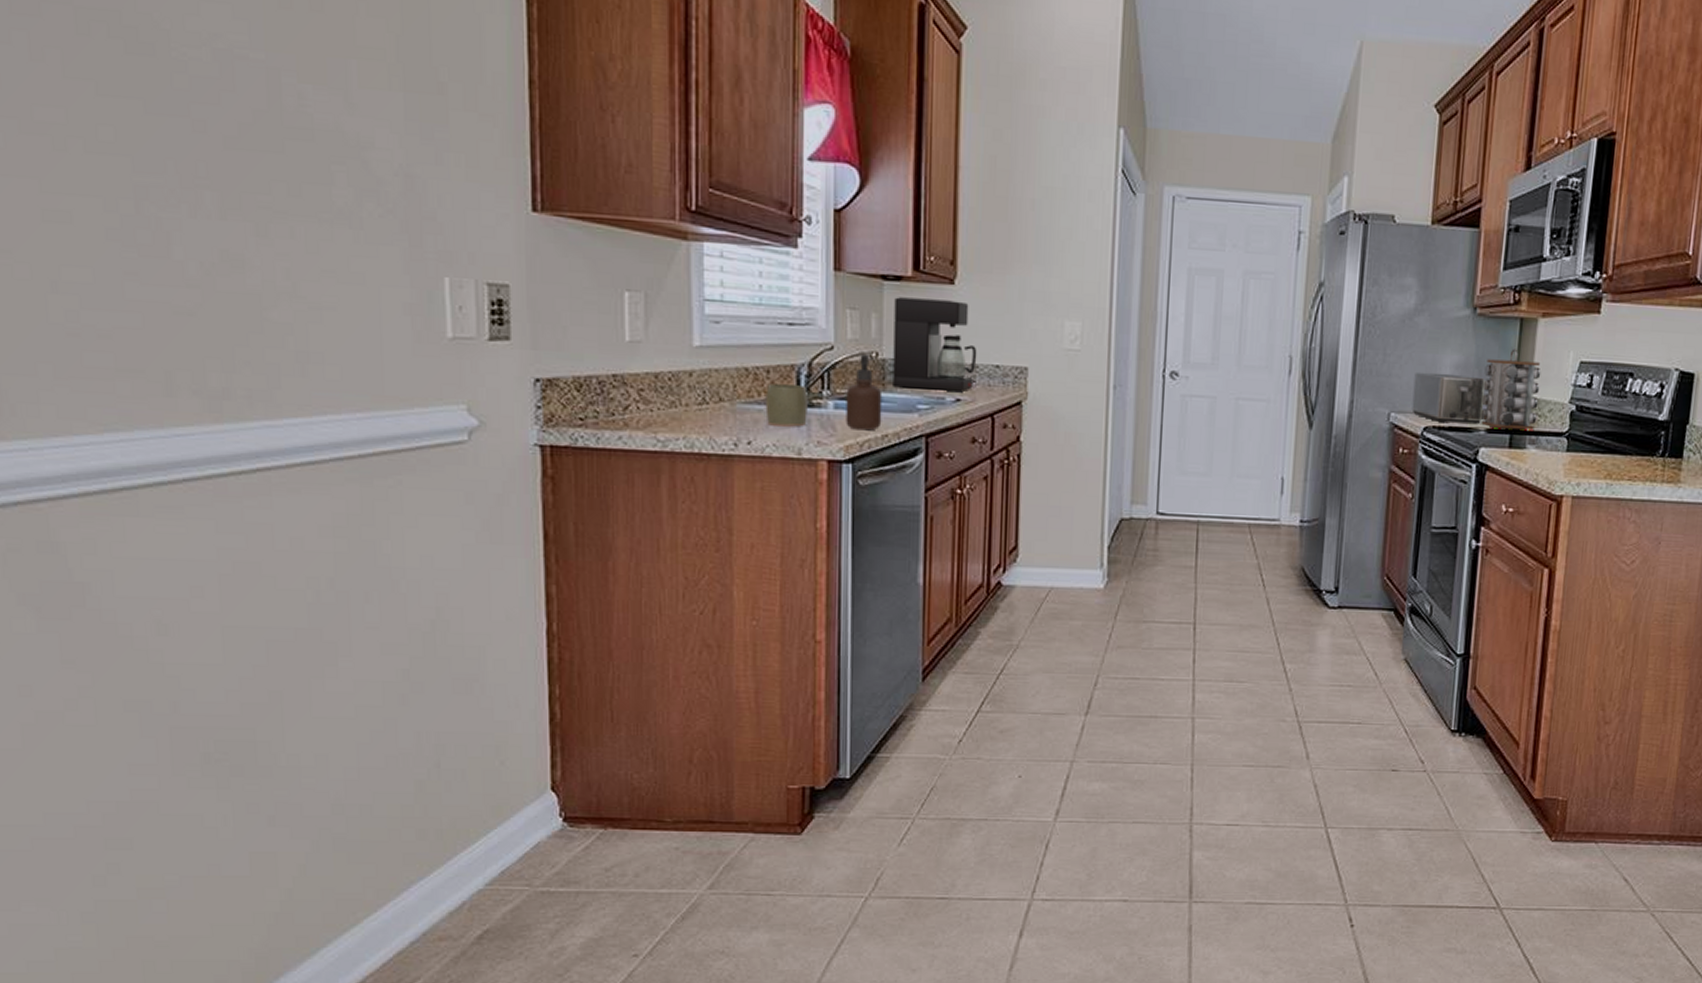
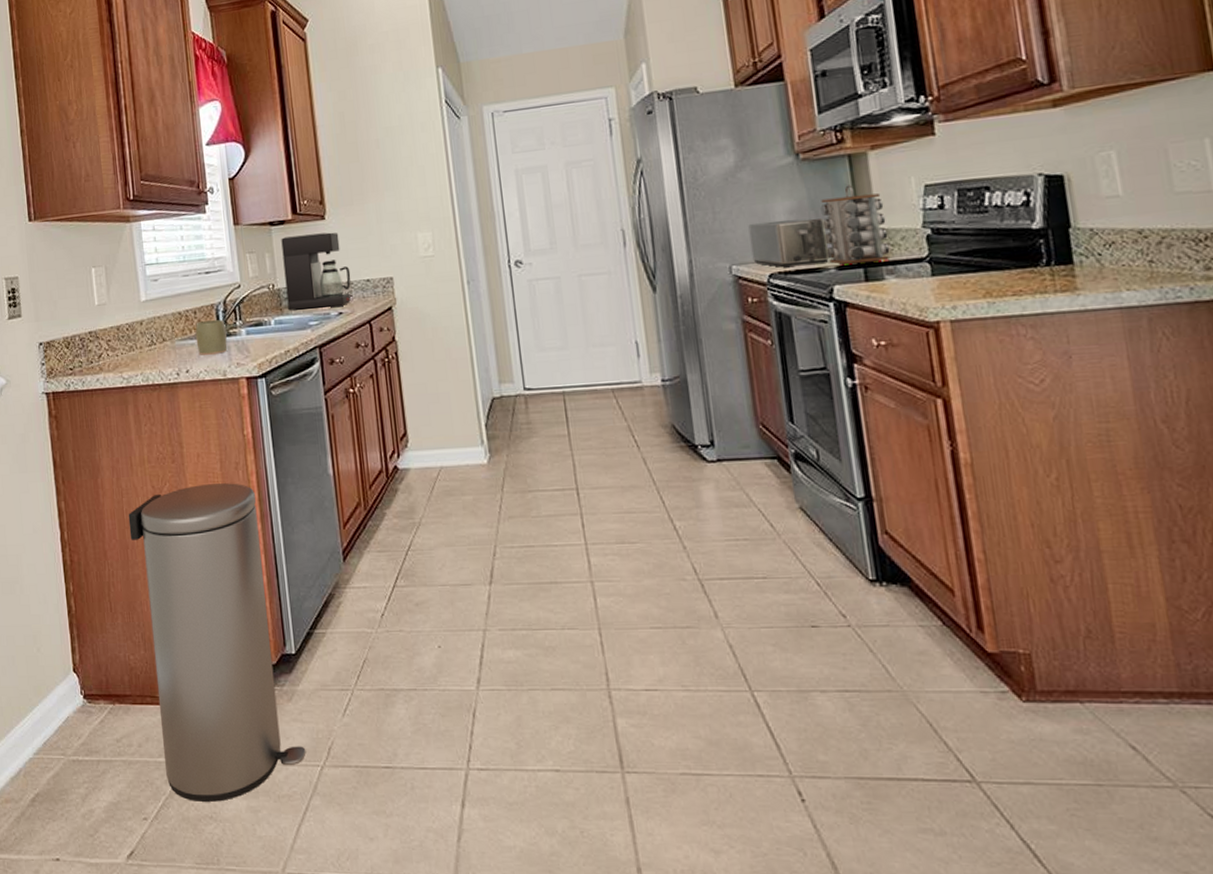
pedal bin: none [647,581,849,936] -> present [128,483,306,802]
soap dispenser: present [846,353,883,431] -> none [253,286,284,350]

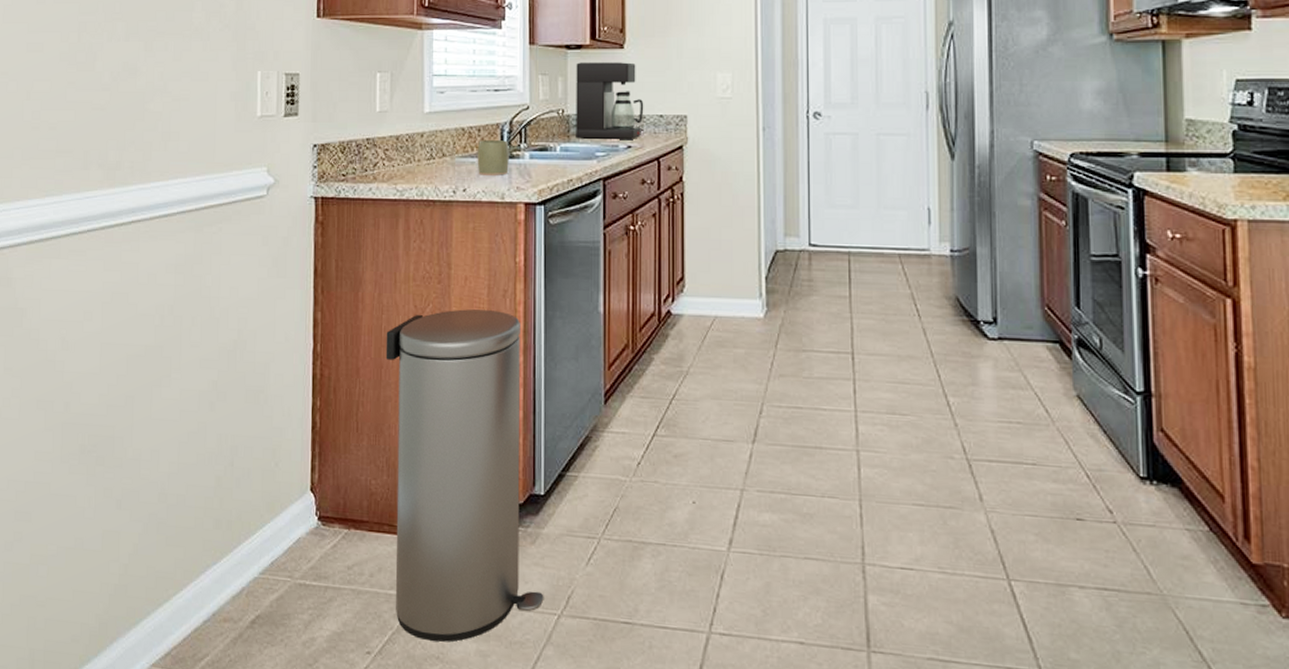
toaster: present [748,218,829,268] -> none [1054,99,1132,149]
spice rack: present [820,184,890,266] -> none [1129,71,1195,153]

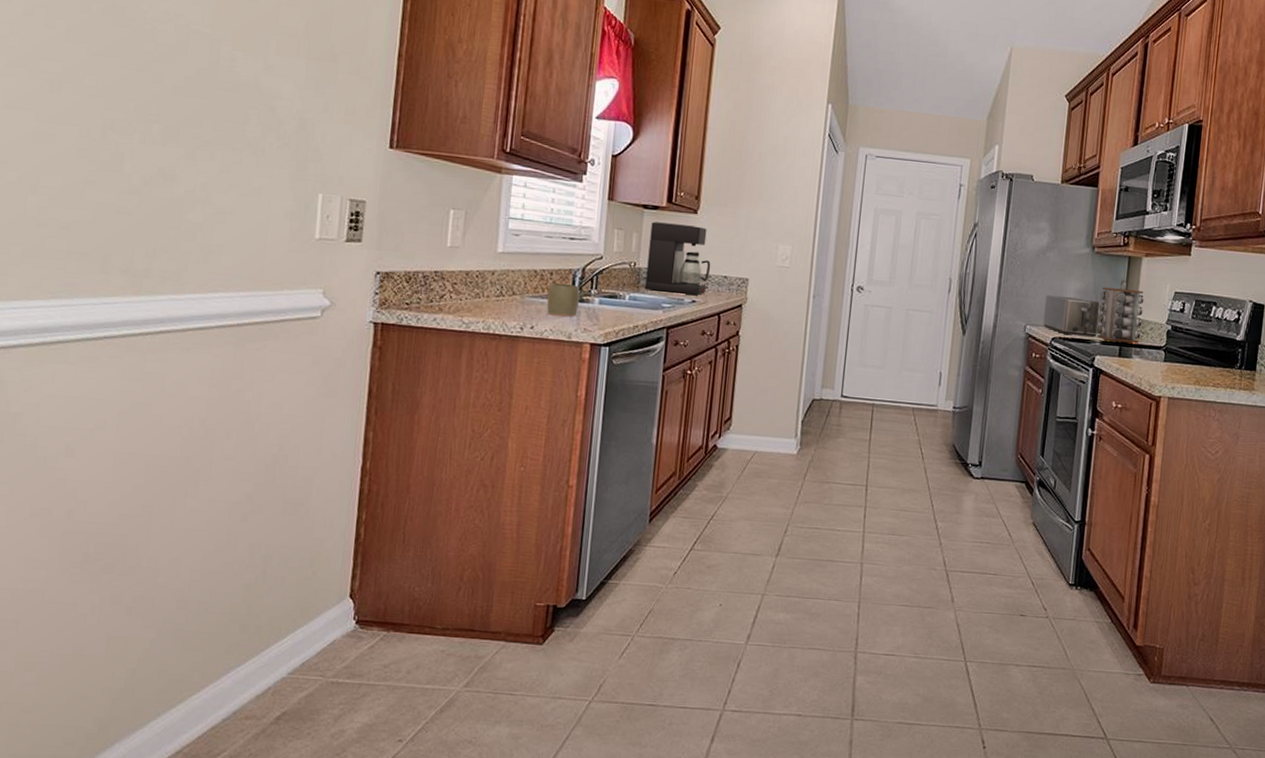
pedal bin: present [385,309,544,642] -> none [431,435,578,728]
toaster: none [1054,99,1132,149] -> present [1043,294,1101,338]
spice rack: none [1129,71,1195,153] -> present [1096,280,1145,344]

